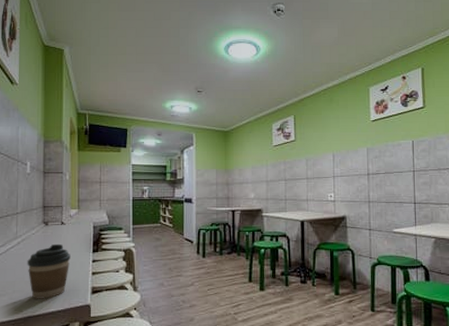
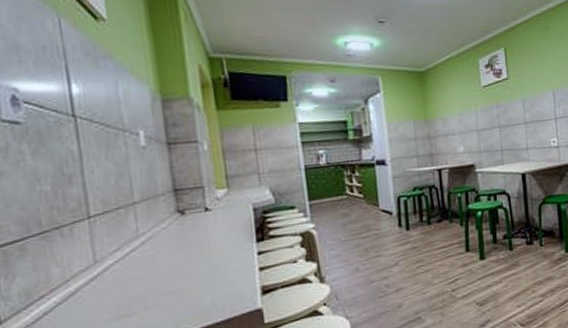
coffee cup: present [27,243,71,299] -> none [159,236,226,314]

